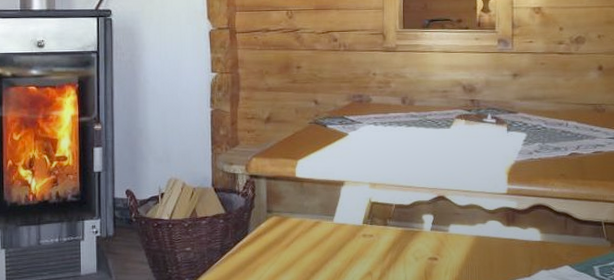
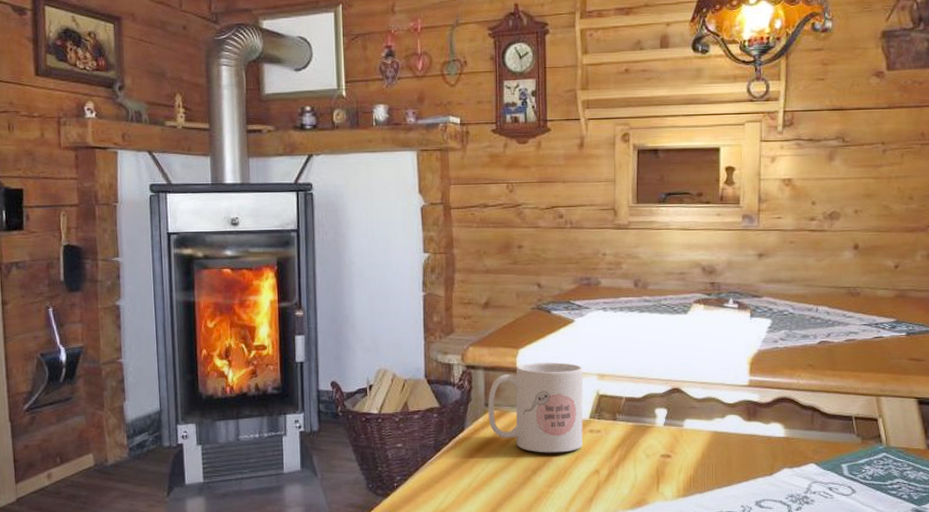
mug: none [270,172,357,256] -> present [488,362,584,453]

